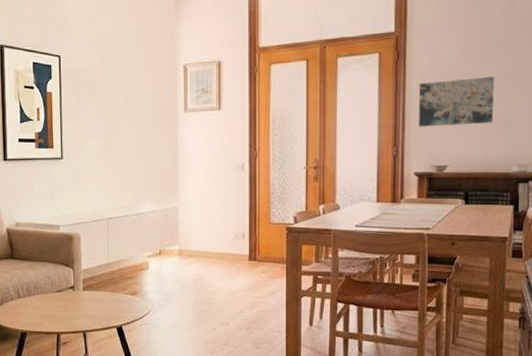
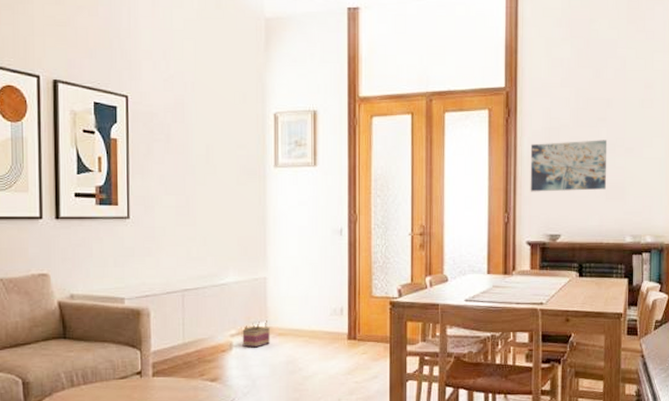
basket: none [157,244,181,267] -> present [242,320,270,348]

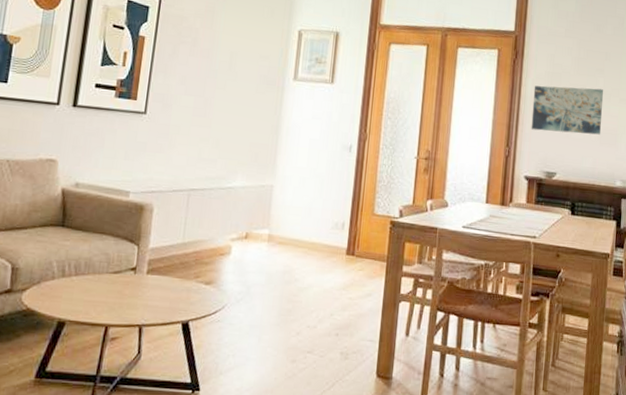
basket: present [242,320,270,348] -> none [241,228,271,255]

